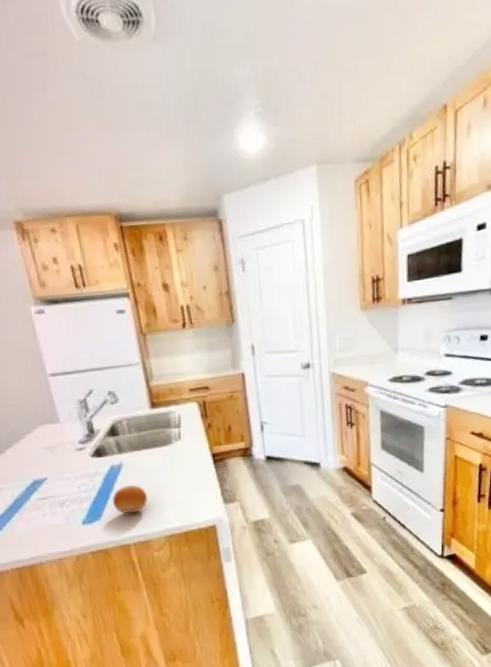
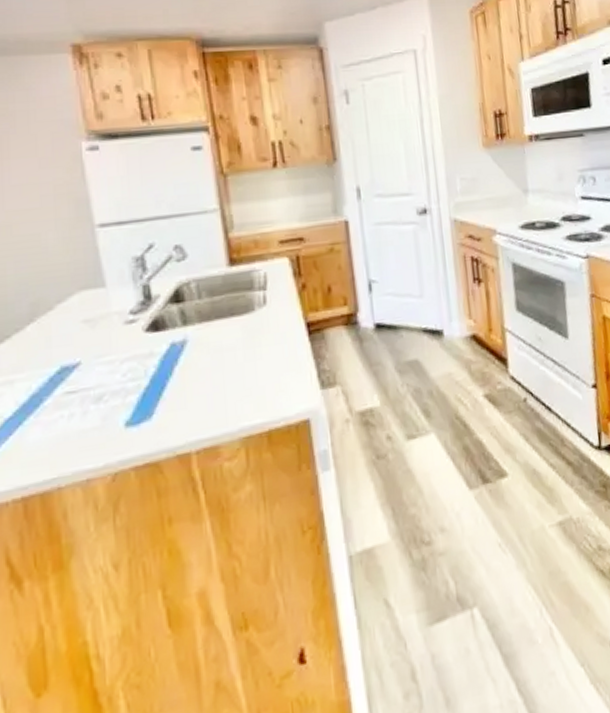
fruit: present [112,485,148,515] -> none [169,368,219,410]

